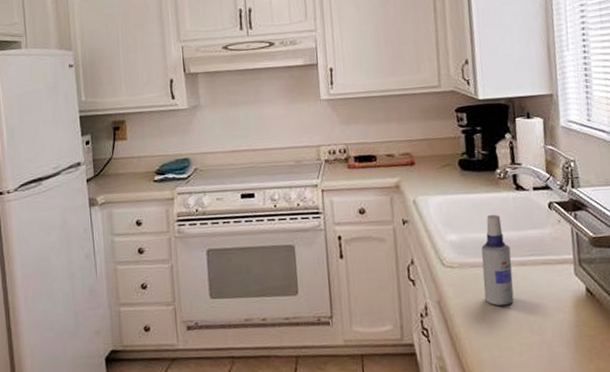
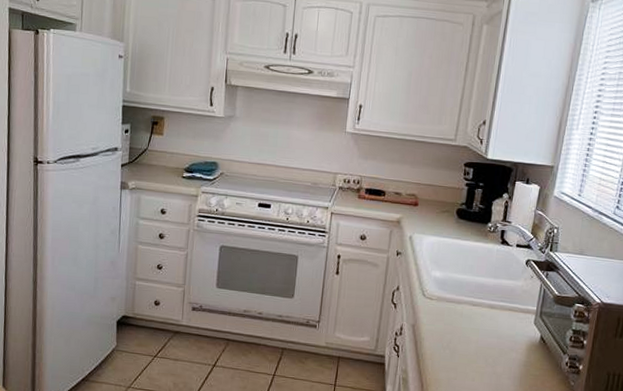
spray bottle: present [481,214,514,306] -> none [453,260,485,339]

